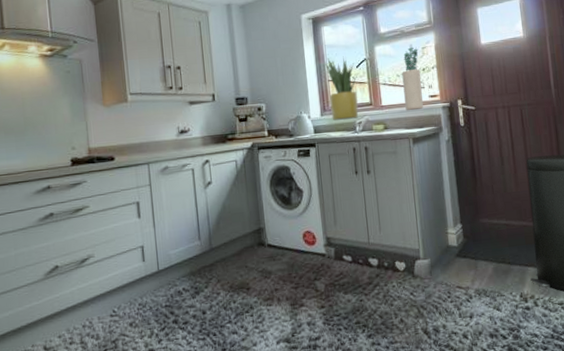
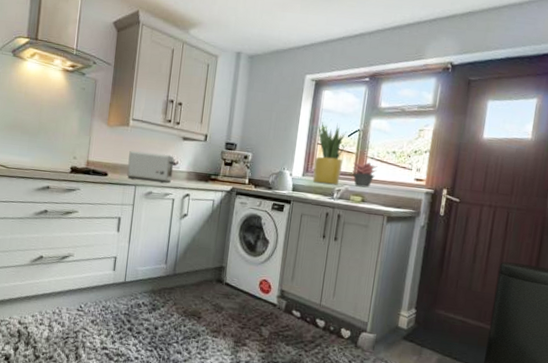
toaster: none [134,123,187,159] -> present [127,150,175,184]
succulent plant: none [367,88,392,115] -> present [351,162,378,188]
vase: present [402,44,423,111] -> none [387,124,415,191]

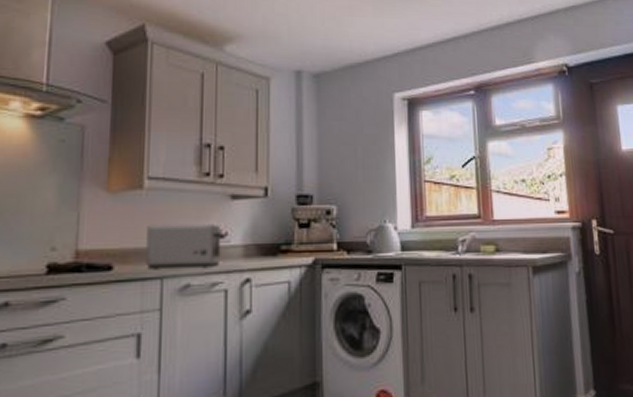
planter: present [312,122,349,185] -> none [421,151,466,236]
succulent plant: present [351,162,378,188] -> none [475,197,507,232]

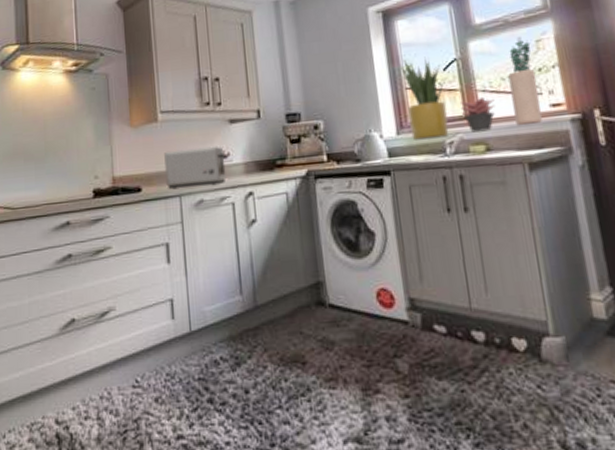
planter: none [421,151,466,236] -> present [400,56,449,141]
succulent plant: none [475,197,507,232] -> present [460,96,495,133]
vase: none [521,142,548,230] -> present [508,36,542,126]

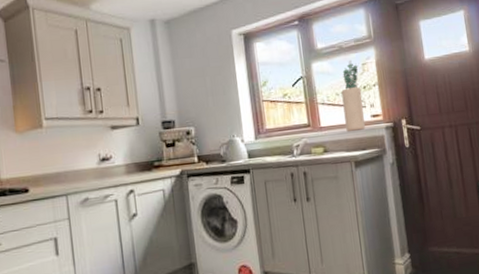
toaster: present [164,146,226,190] -> none [50,150,109,190]
planter: present [400,56,449,141] -> none [258,74,296,145]
succulent plant: present [460,96,495,133] -> none [305,108,331,138]

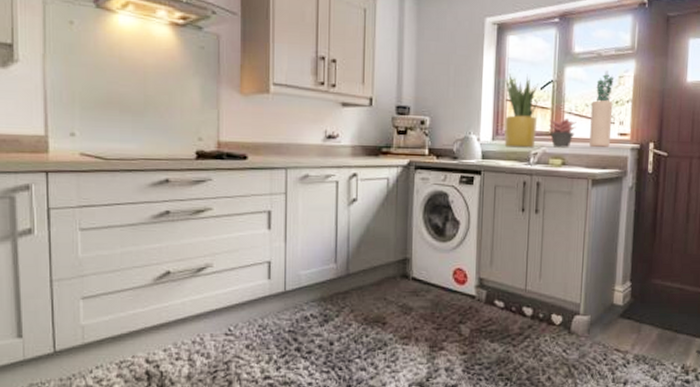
planter: none [258,74,296,145] -> present [504,73,543,149]
succulent plant: none [305,108,331,138] -> present [548,117,577,148]

